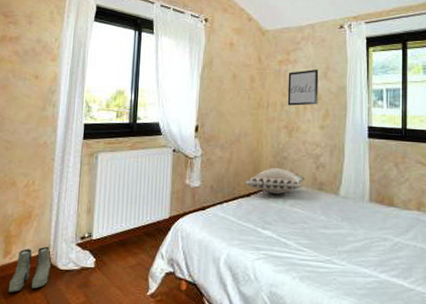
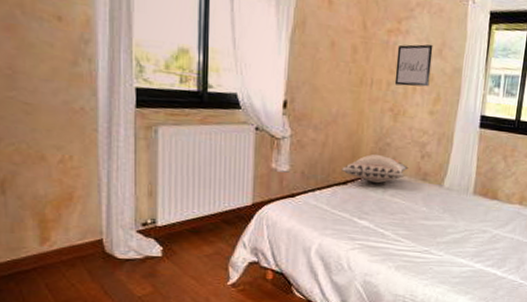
boots: present [8,247,51,293] -> none [51,233,105,283]

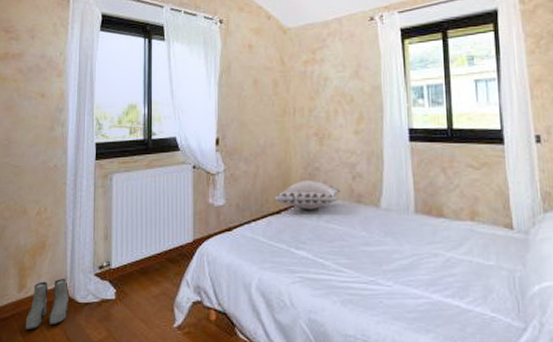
boots: none [51,233,105,283] -> present [25,279,68,329]
wall art: present [394,44,433,87] -> none [315,67,350,110]

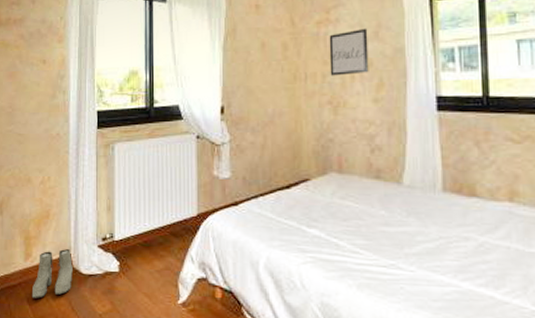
decorative pillow: present [274,179,341,210] -> none [283,152,357,186]
wall art: none [315,67,350,110] -> present [329,28,369,76]

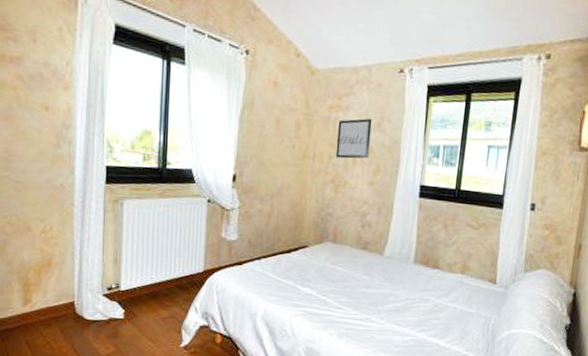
boots: present [31,249,73,298] -> none [31,296,76,341]

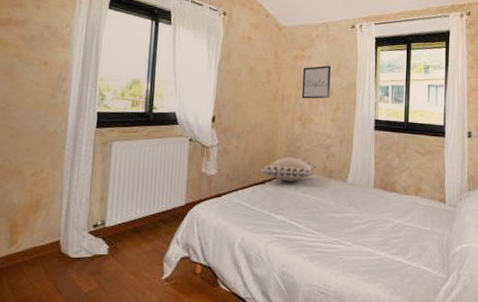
decorative pillow: none [286,223,349,252] -> present [260,156,316,182]

